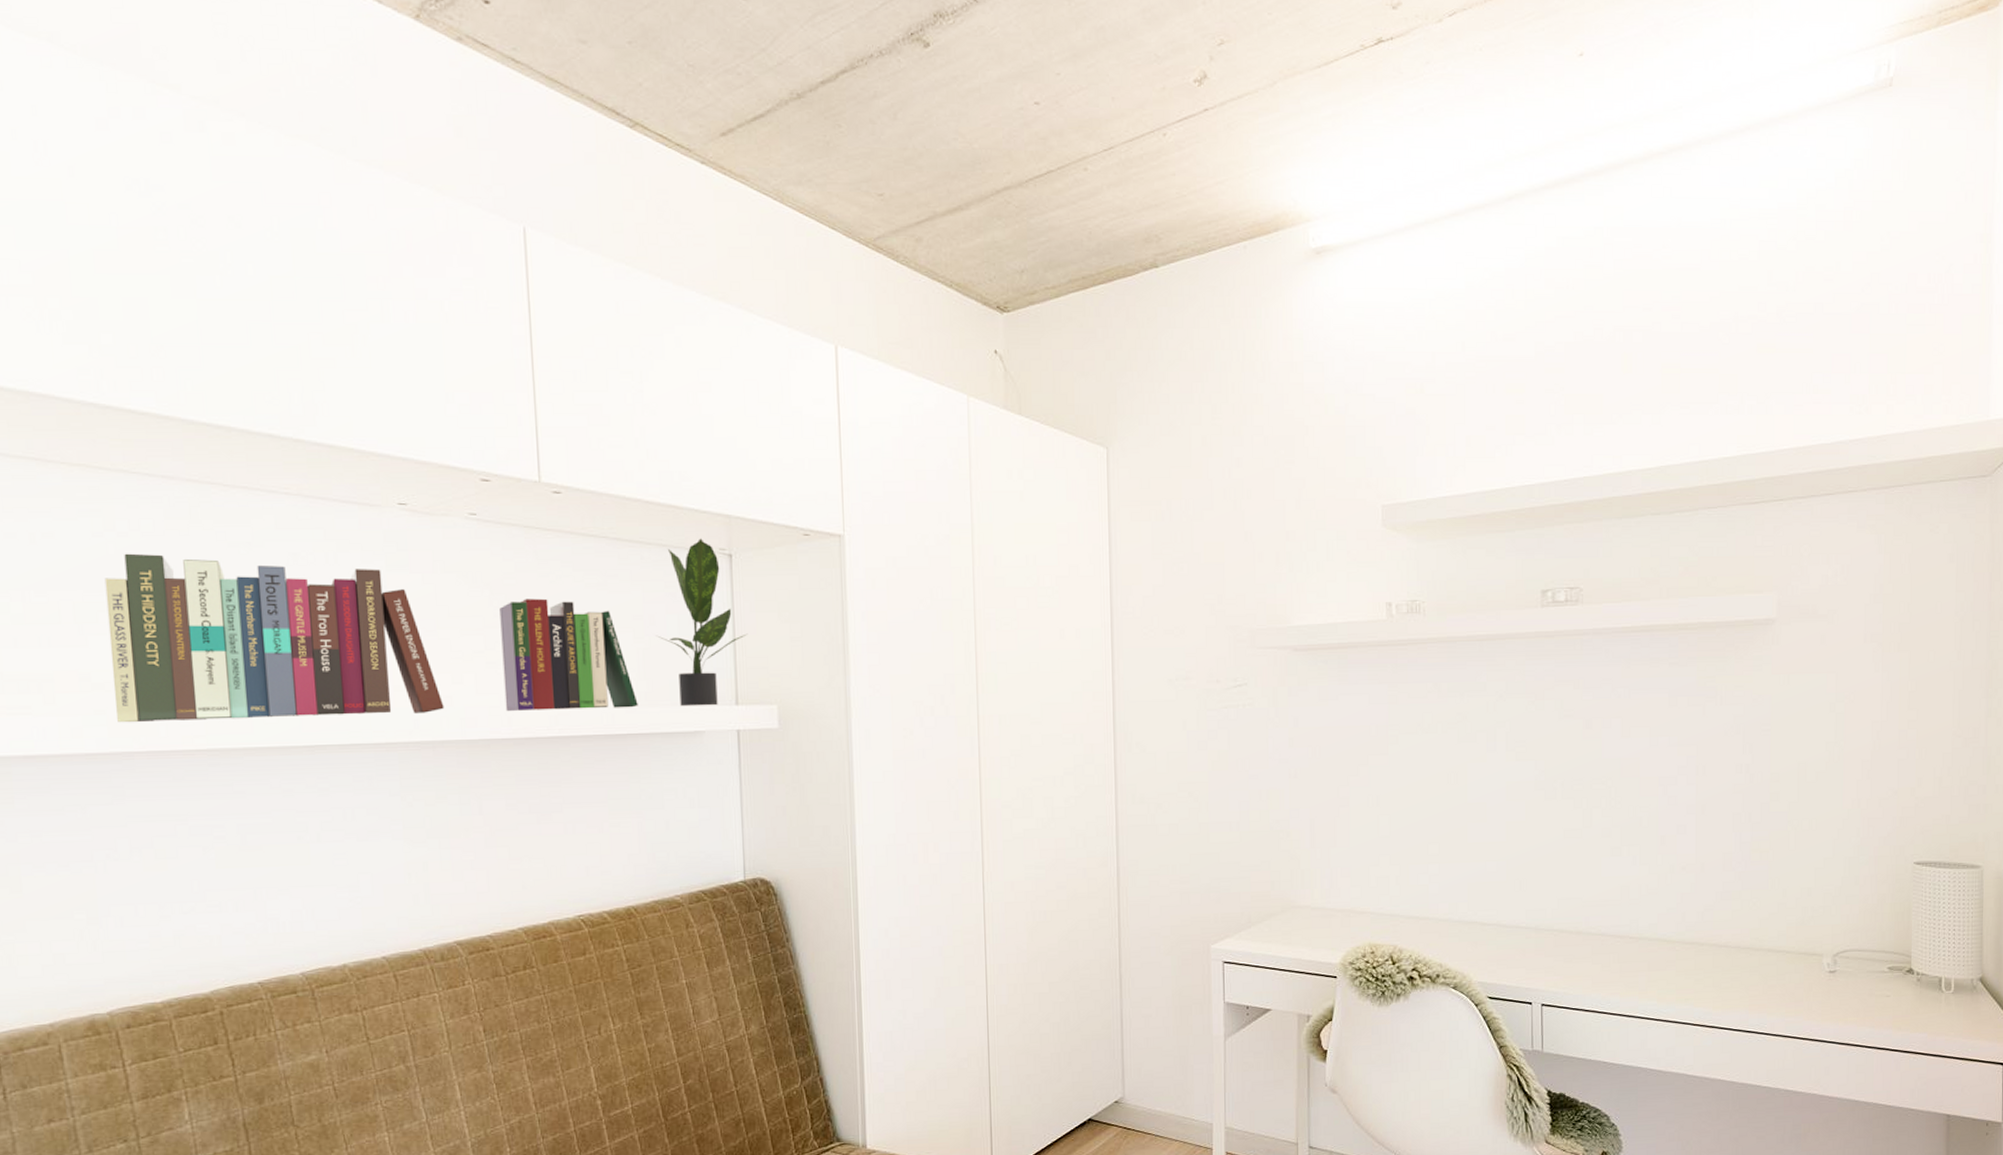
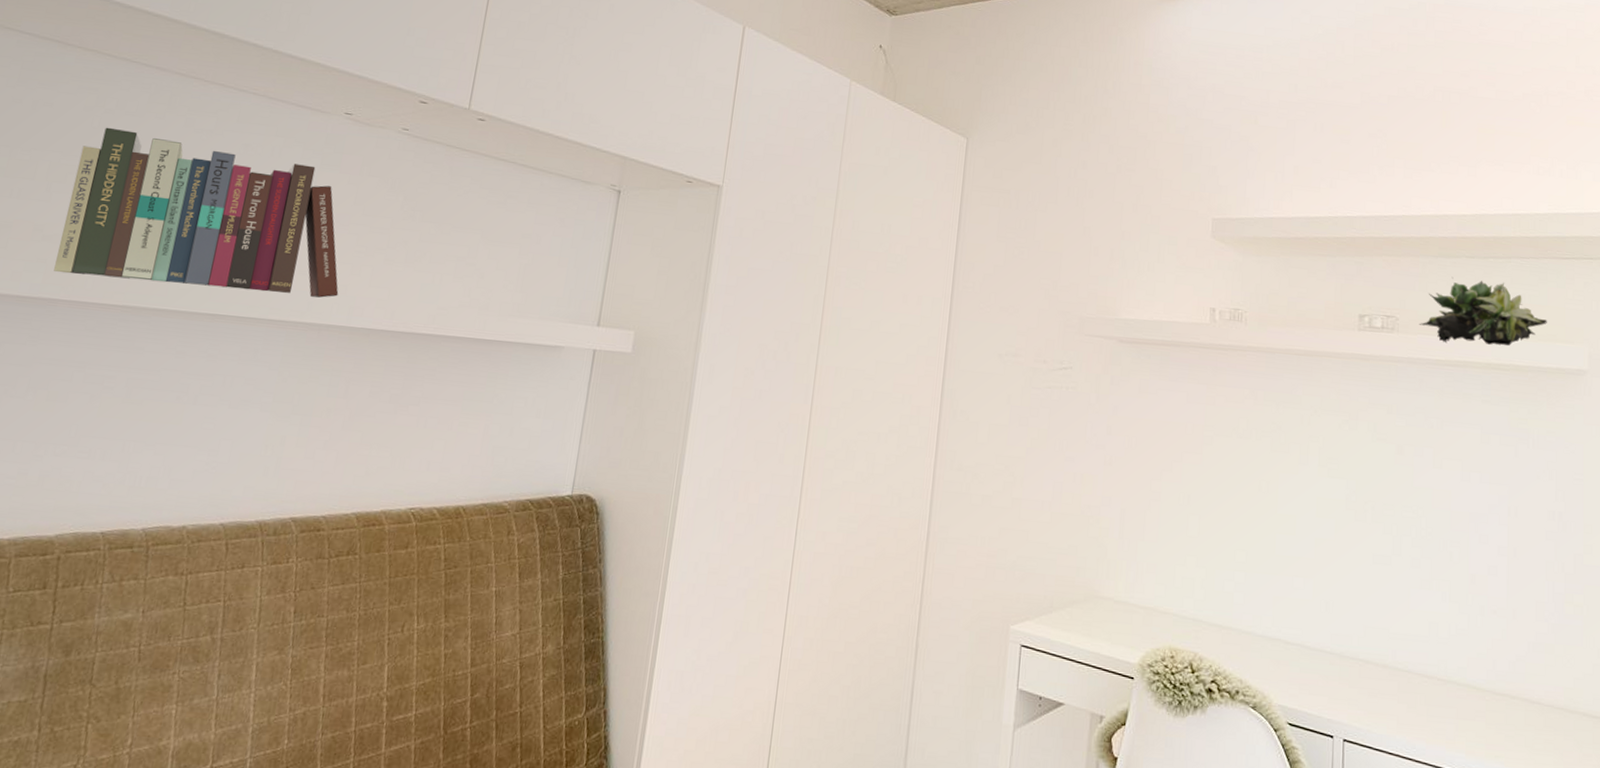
books: present [499,598,638,711] -> none [391,207,510,317]
potted plant: present [656,538,748,707] -> none [539,173,621,325]
succulent plant: none [1604,536,1735,608] -> present [1419,277,1547,347]

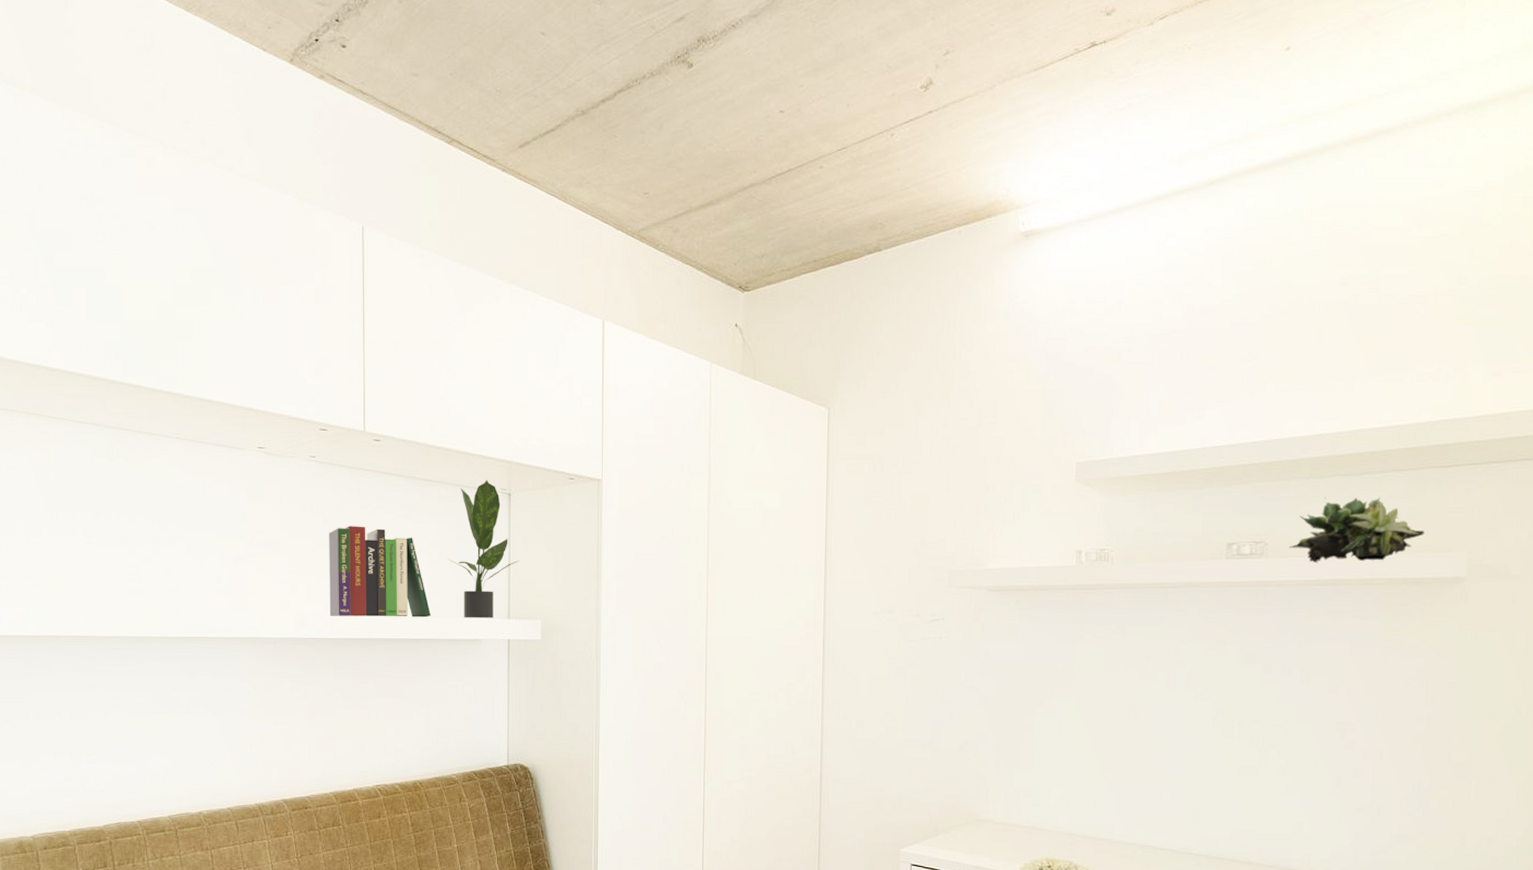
books: present [54,127,339,298] -> none [47,482,284,616]
books: none [391,207,510,317] -> present [329,526,431,618]
potted plant: none [539,173,621,325] -> present [447,480,521,619]

